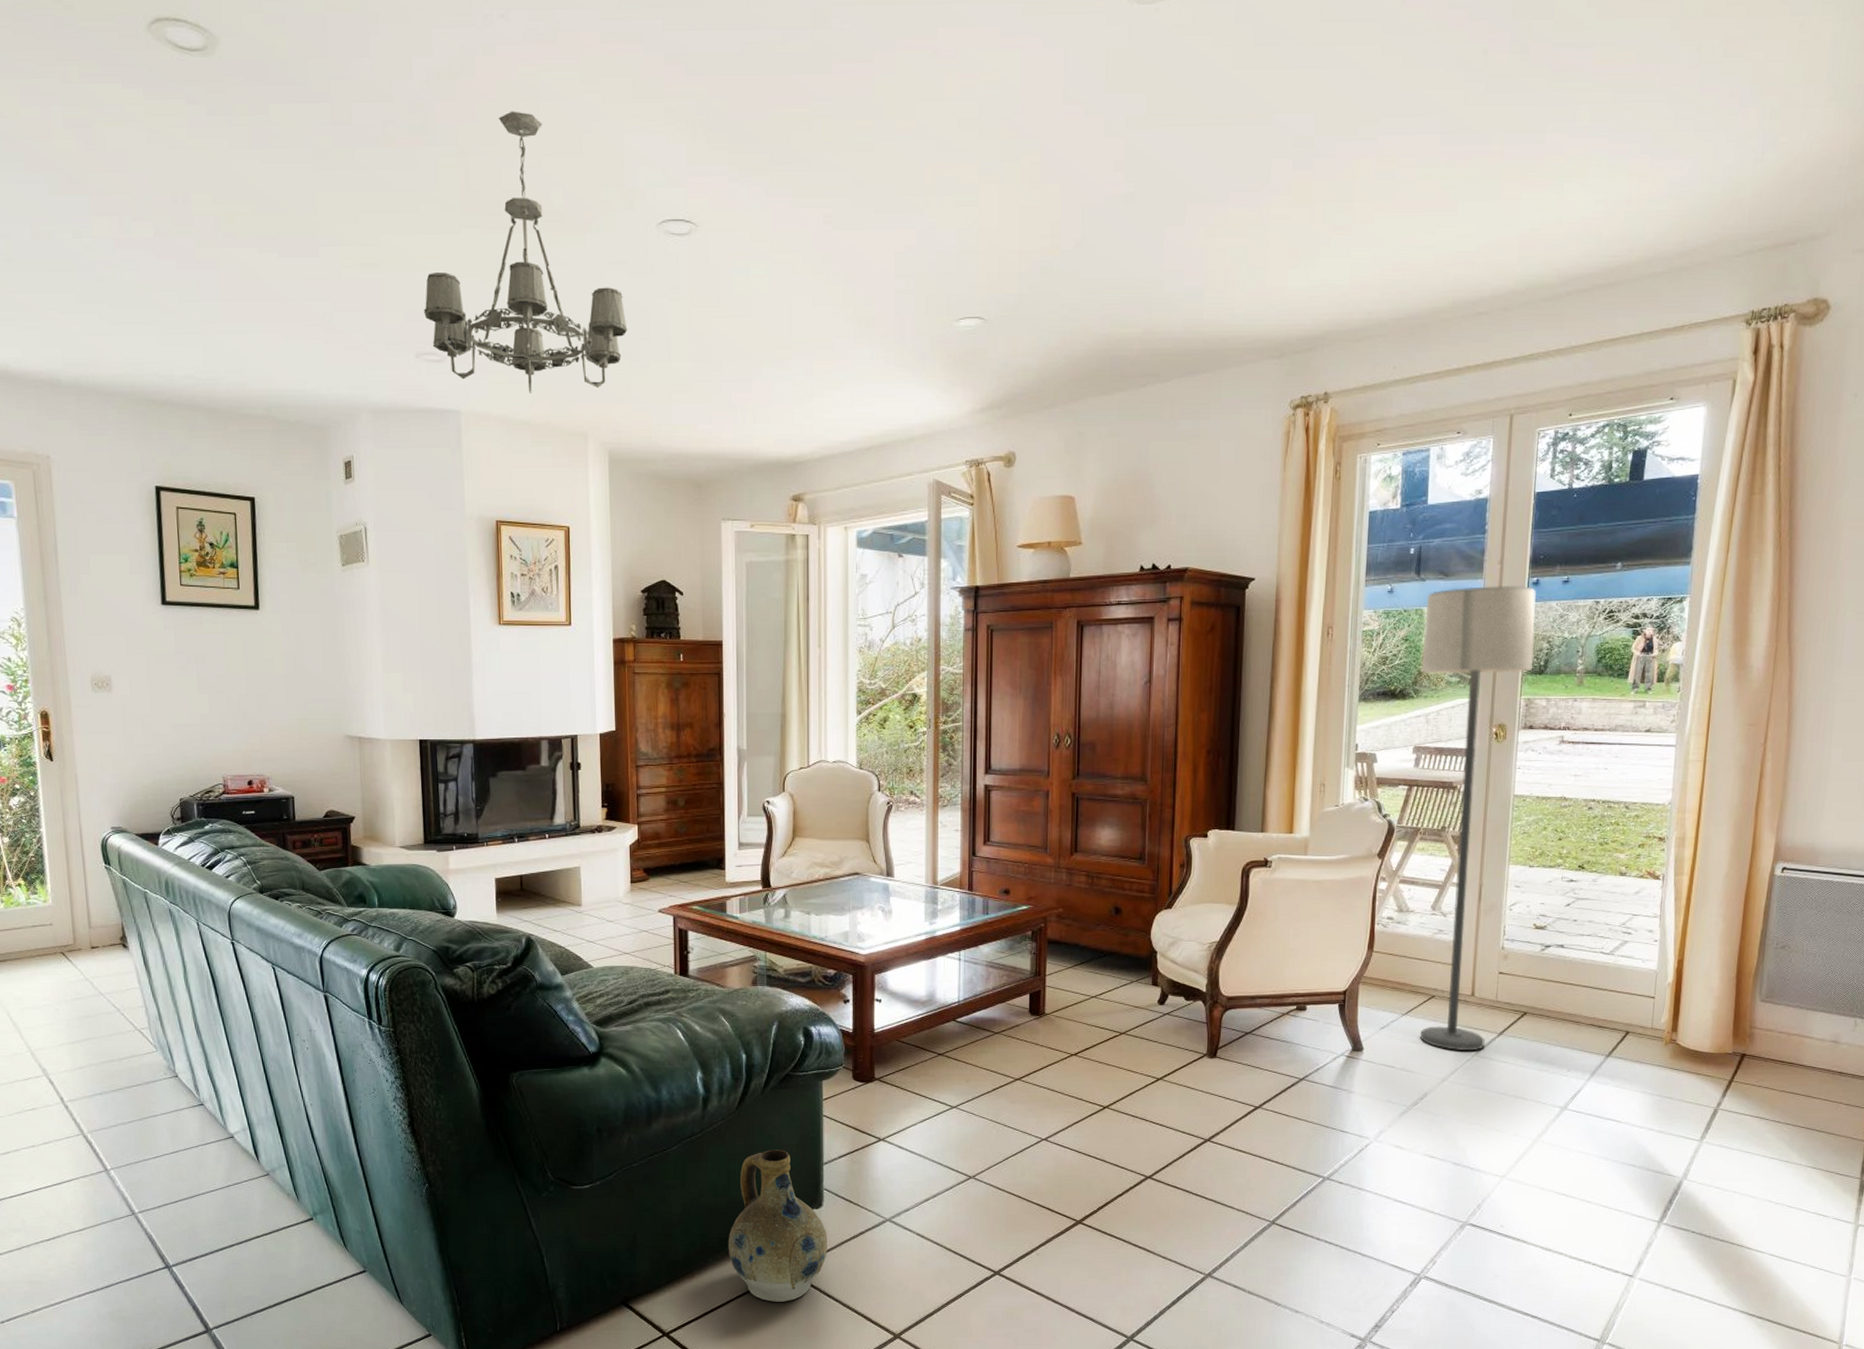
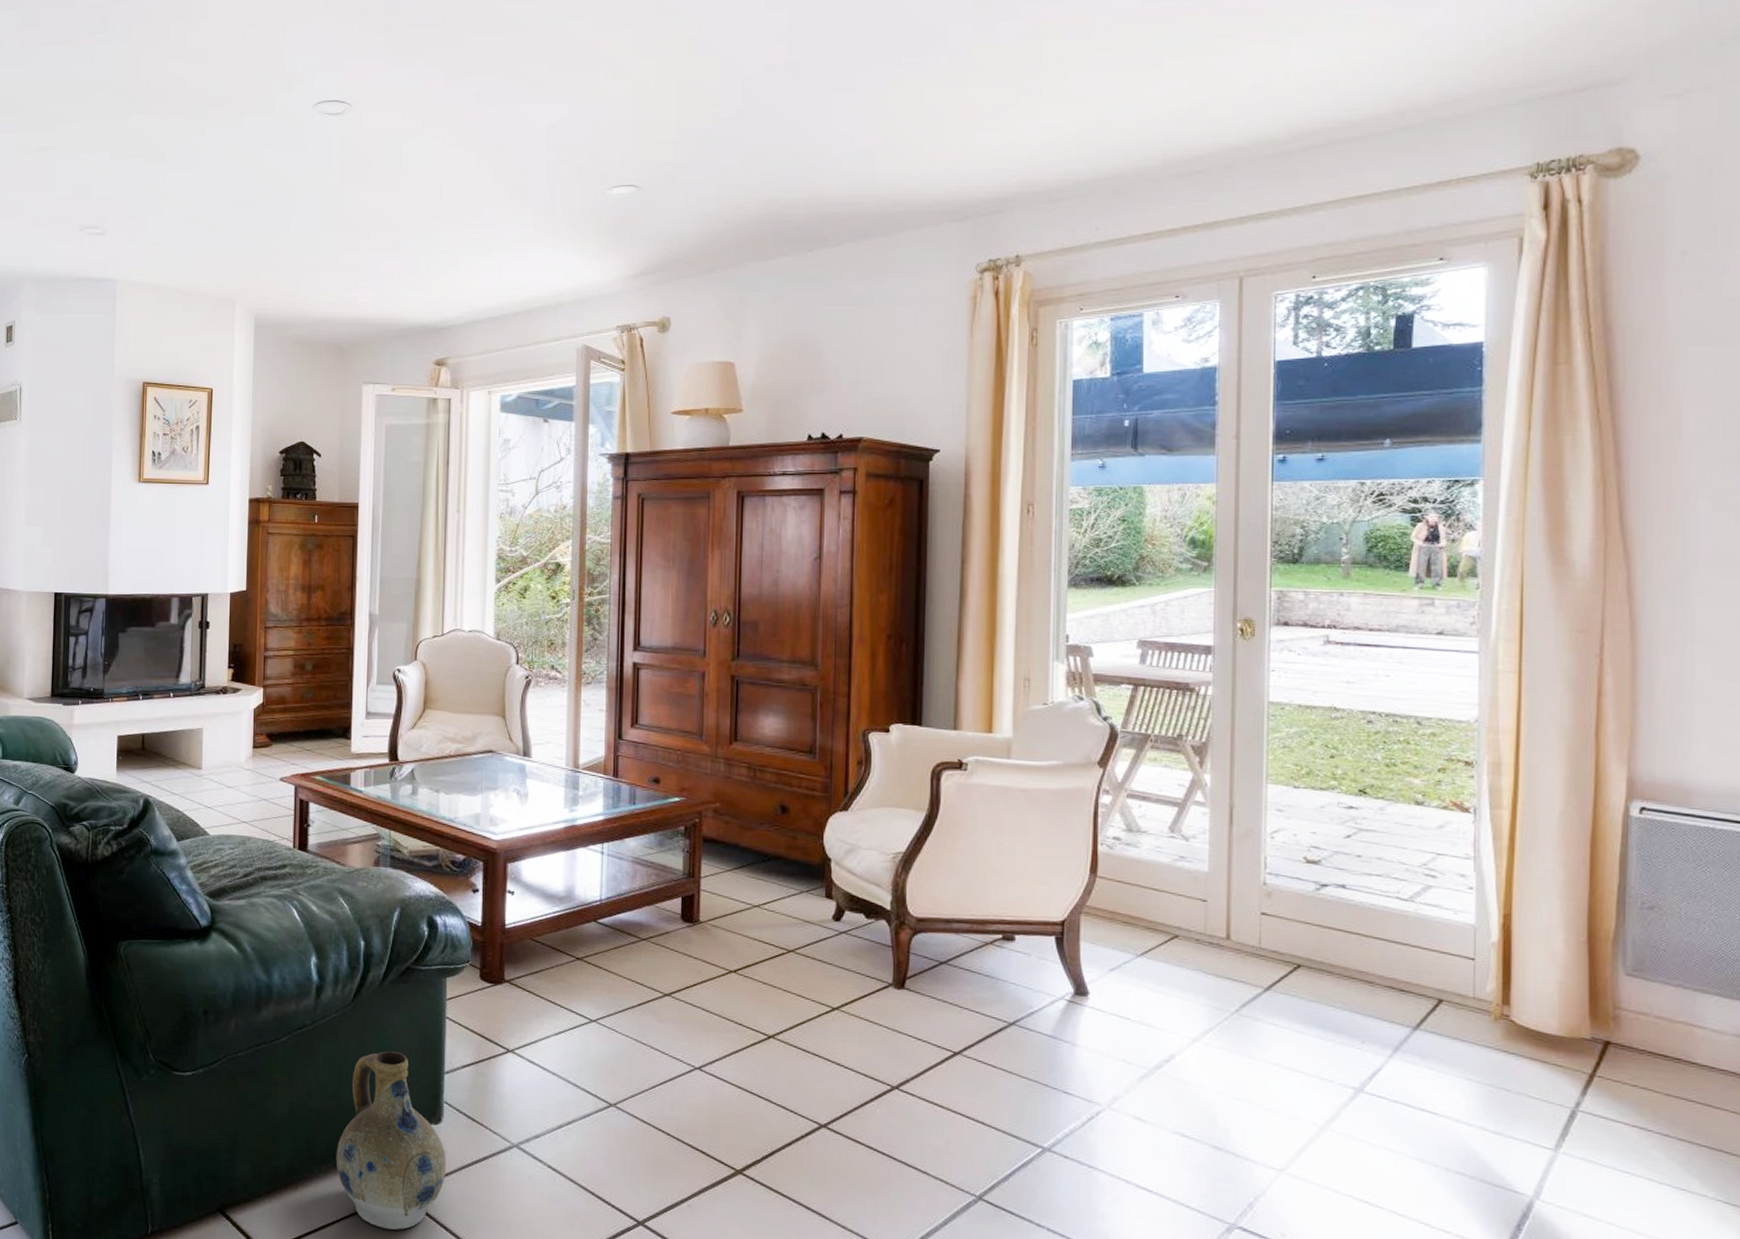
chandelier: present [424,111,628,393] -> none [90,9,280,263]
lamp: present [1420,586,1537,1051] -> none [1143,463,1285,1007]

